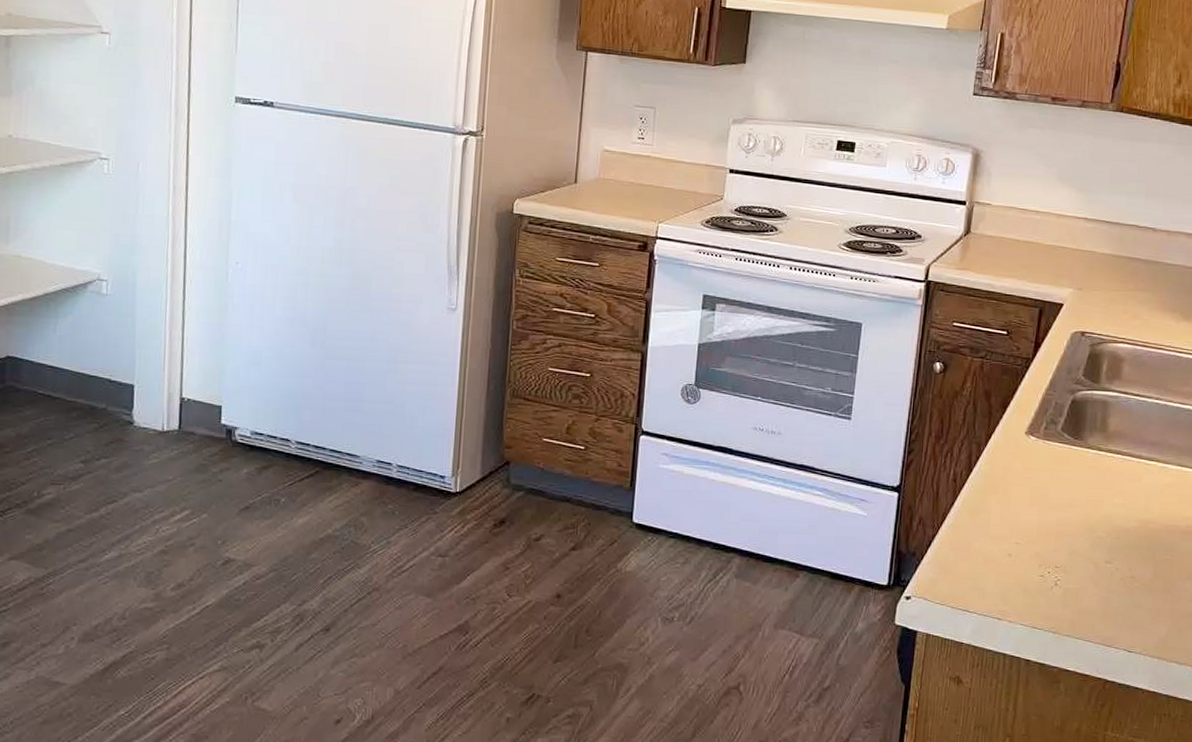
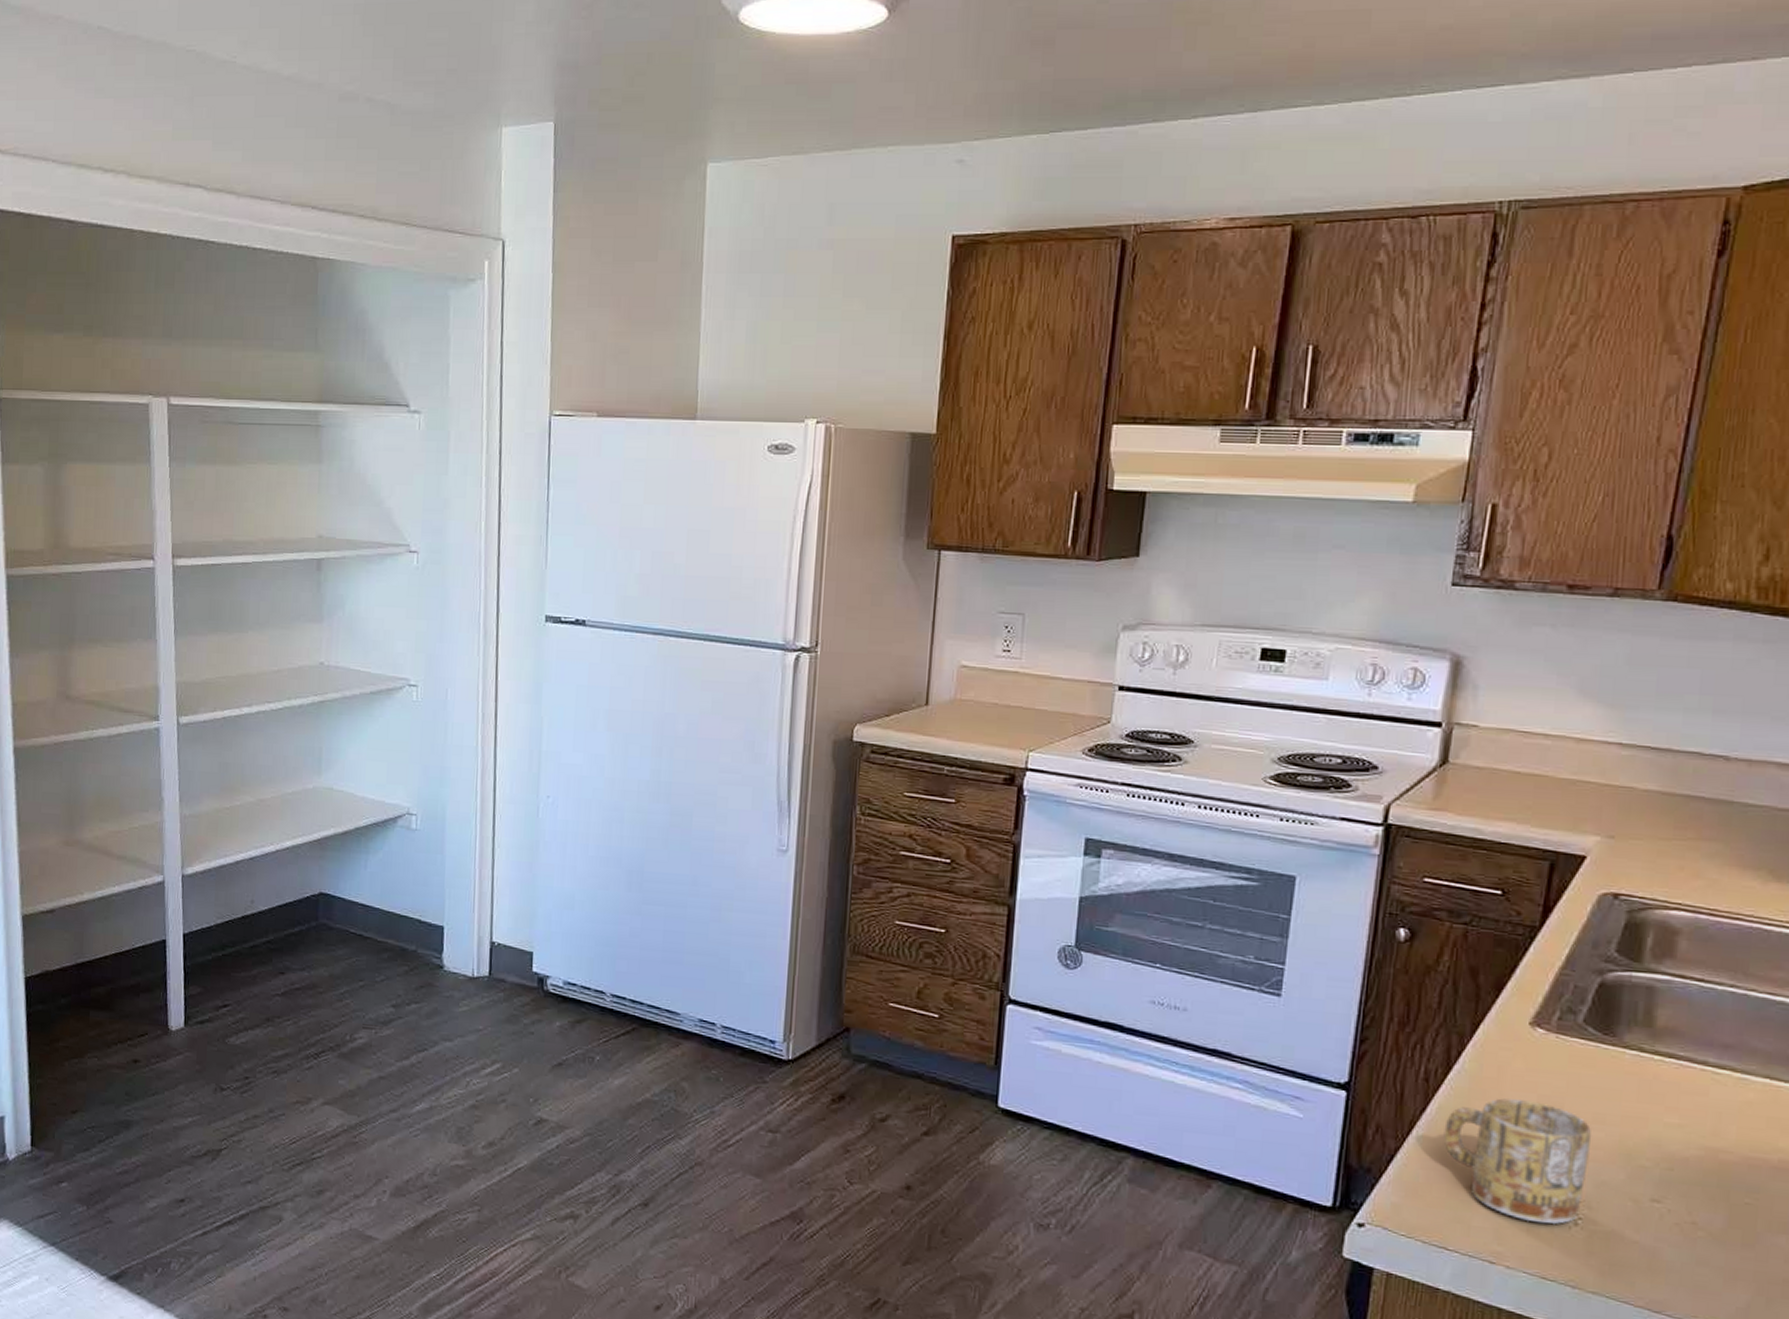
mug: none [966,491,1067,586] -> present [1443,1098,1592,1225]

